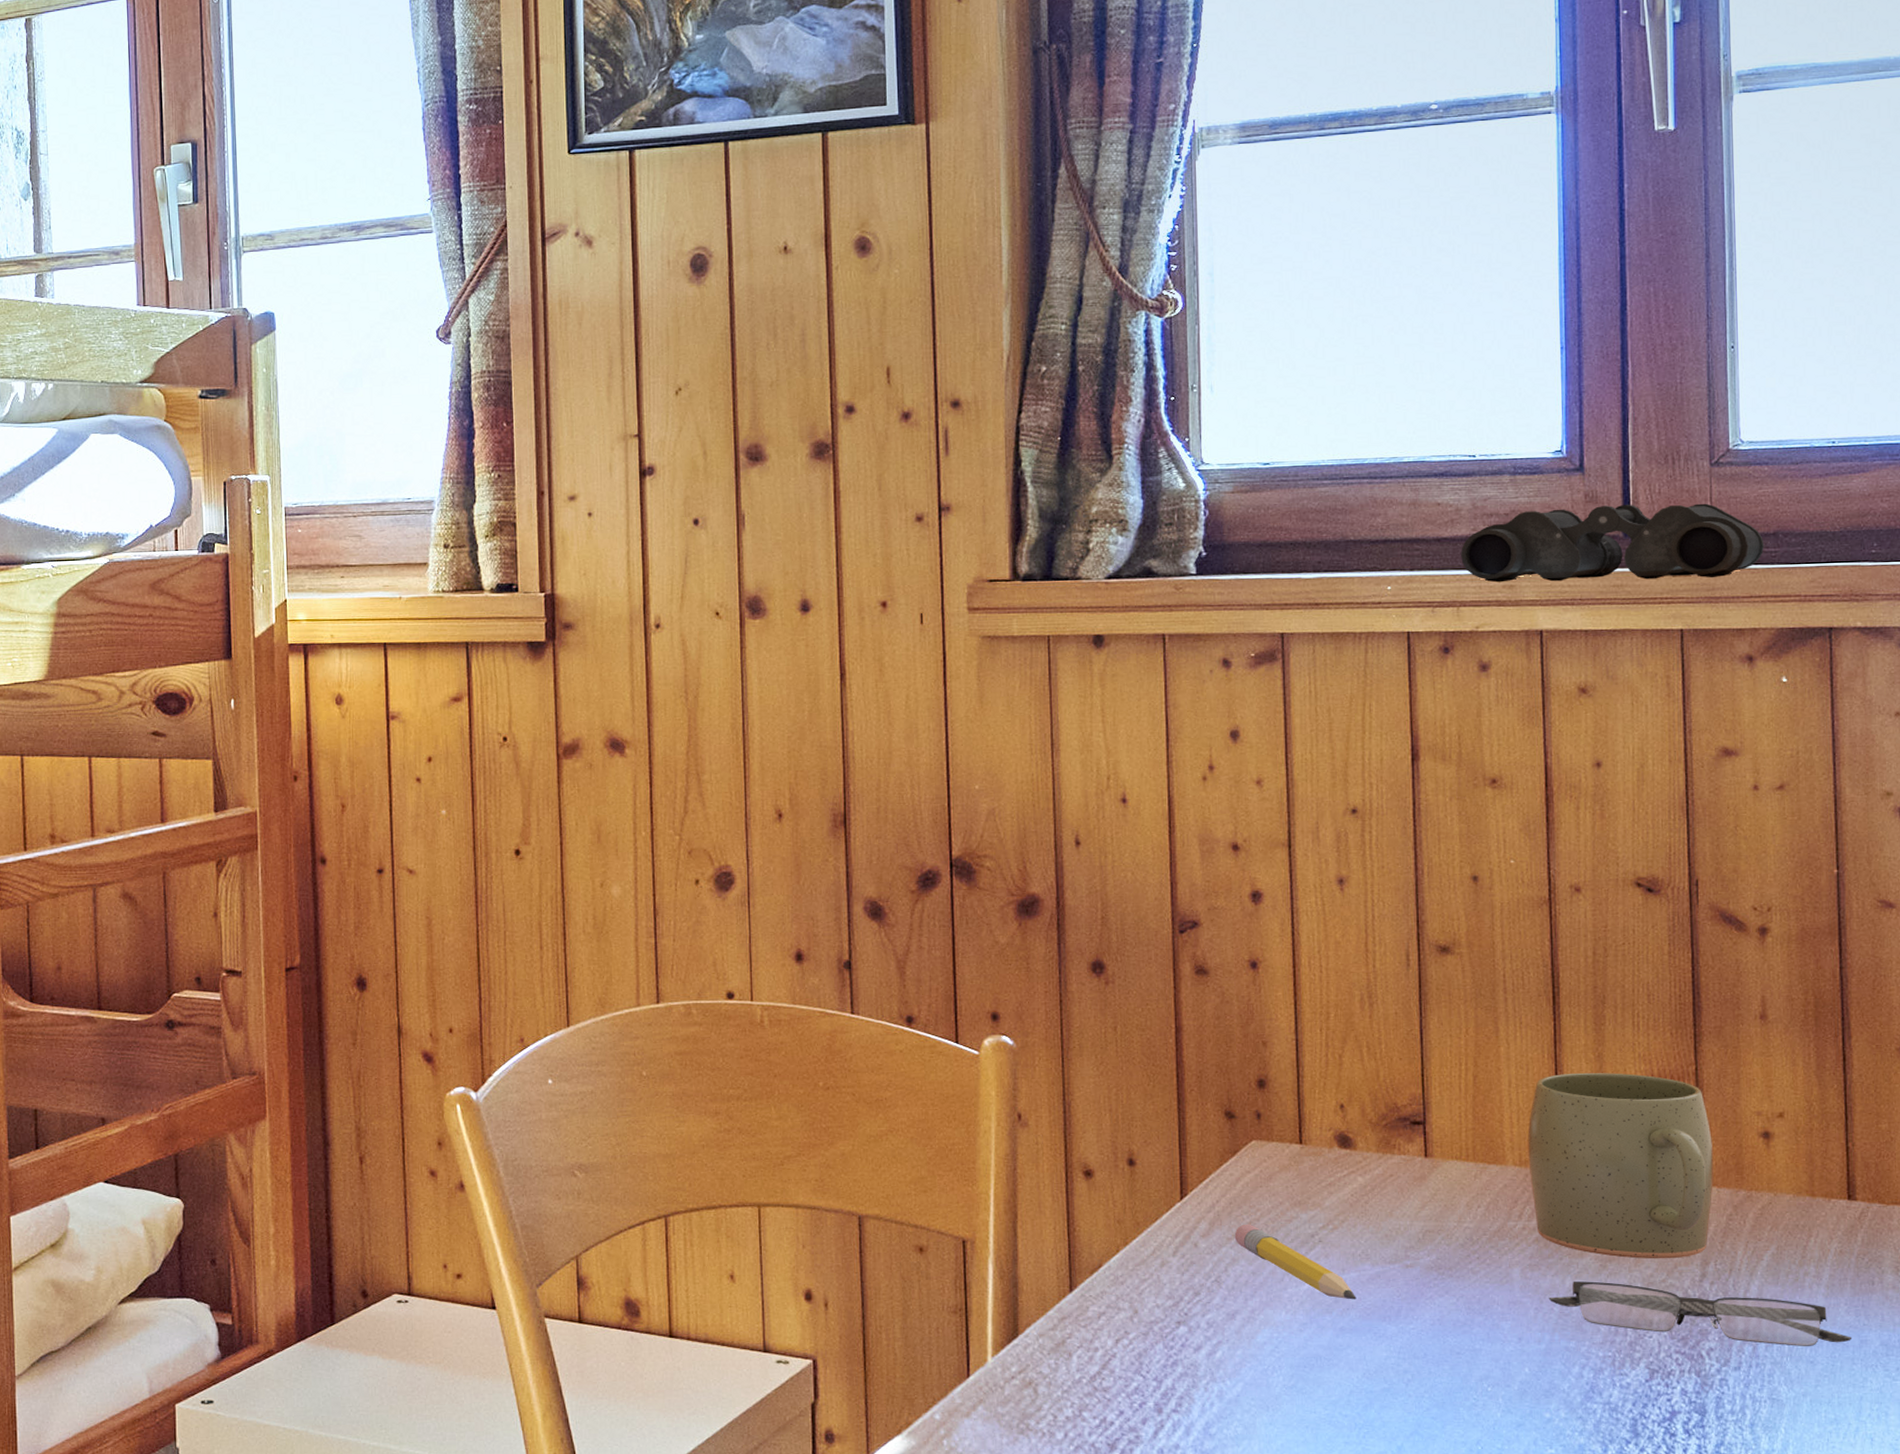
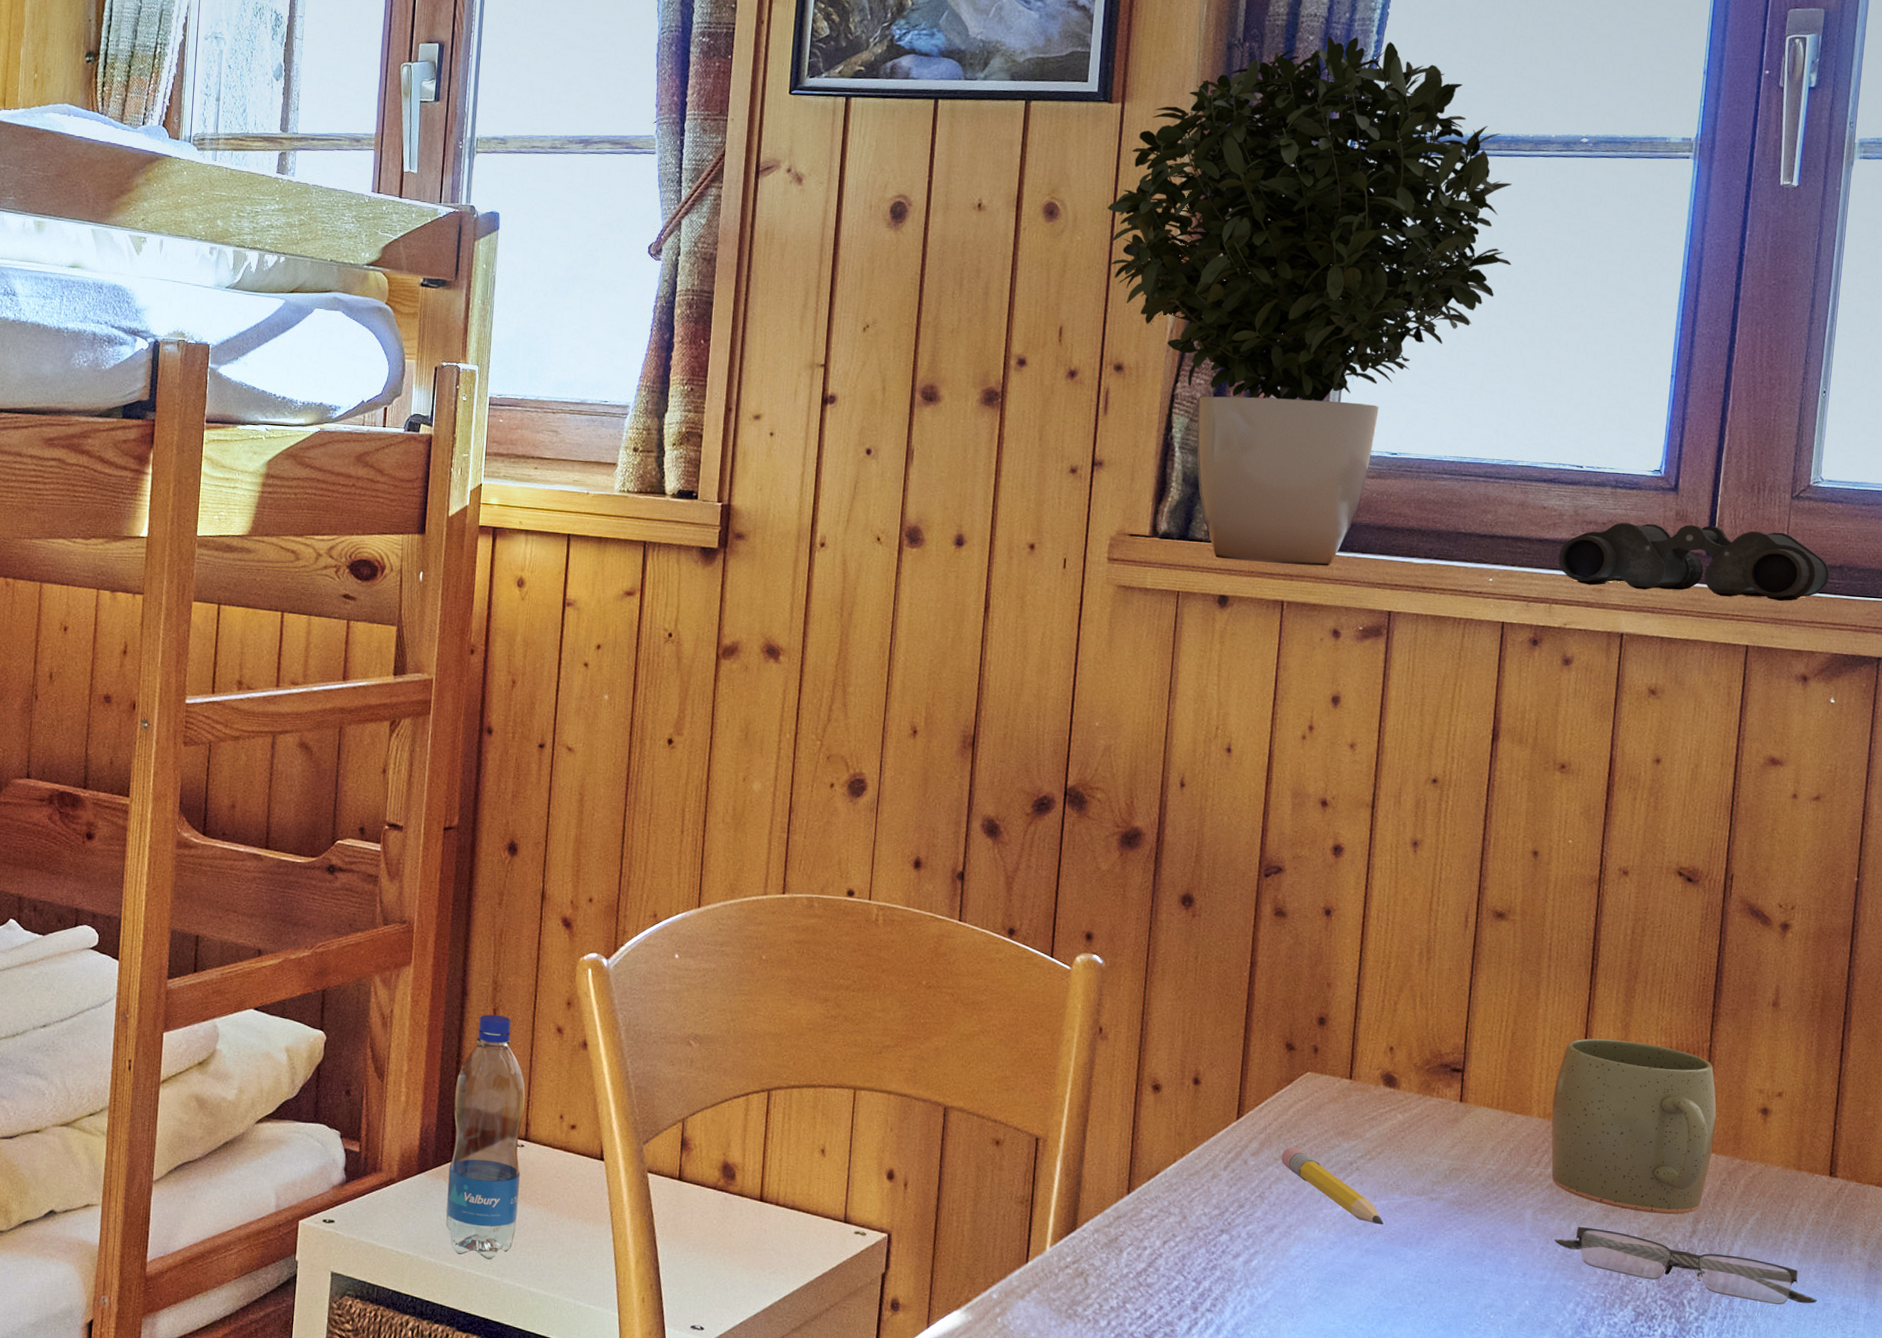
bottle: none [327,1163,409,1428] -> present [446,1014,526,1260]
potted plant: none [923,25,1370,596] -> present [1107,36,1512,566]

